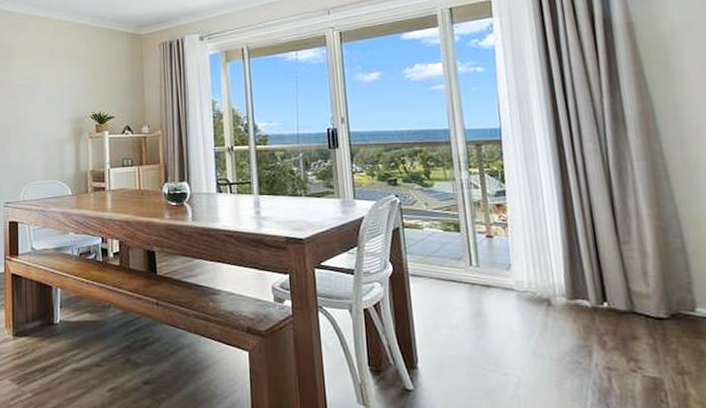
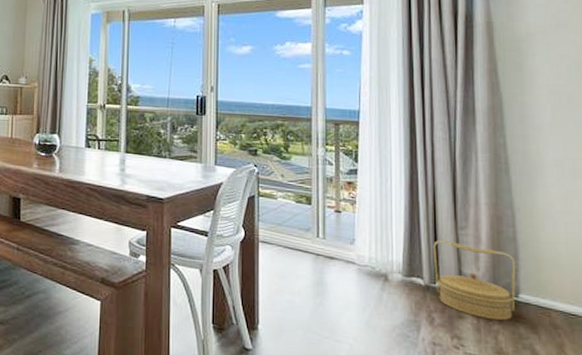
basket: none [596,257,693,339] -> present [434,239,516,321]

